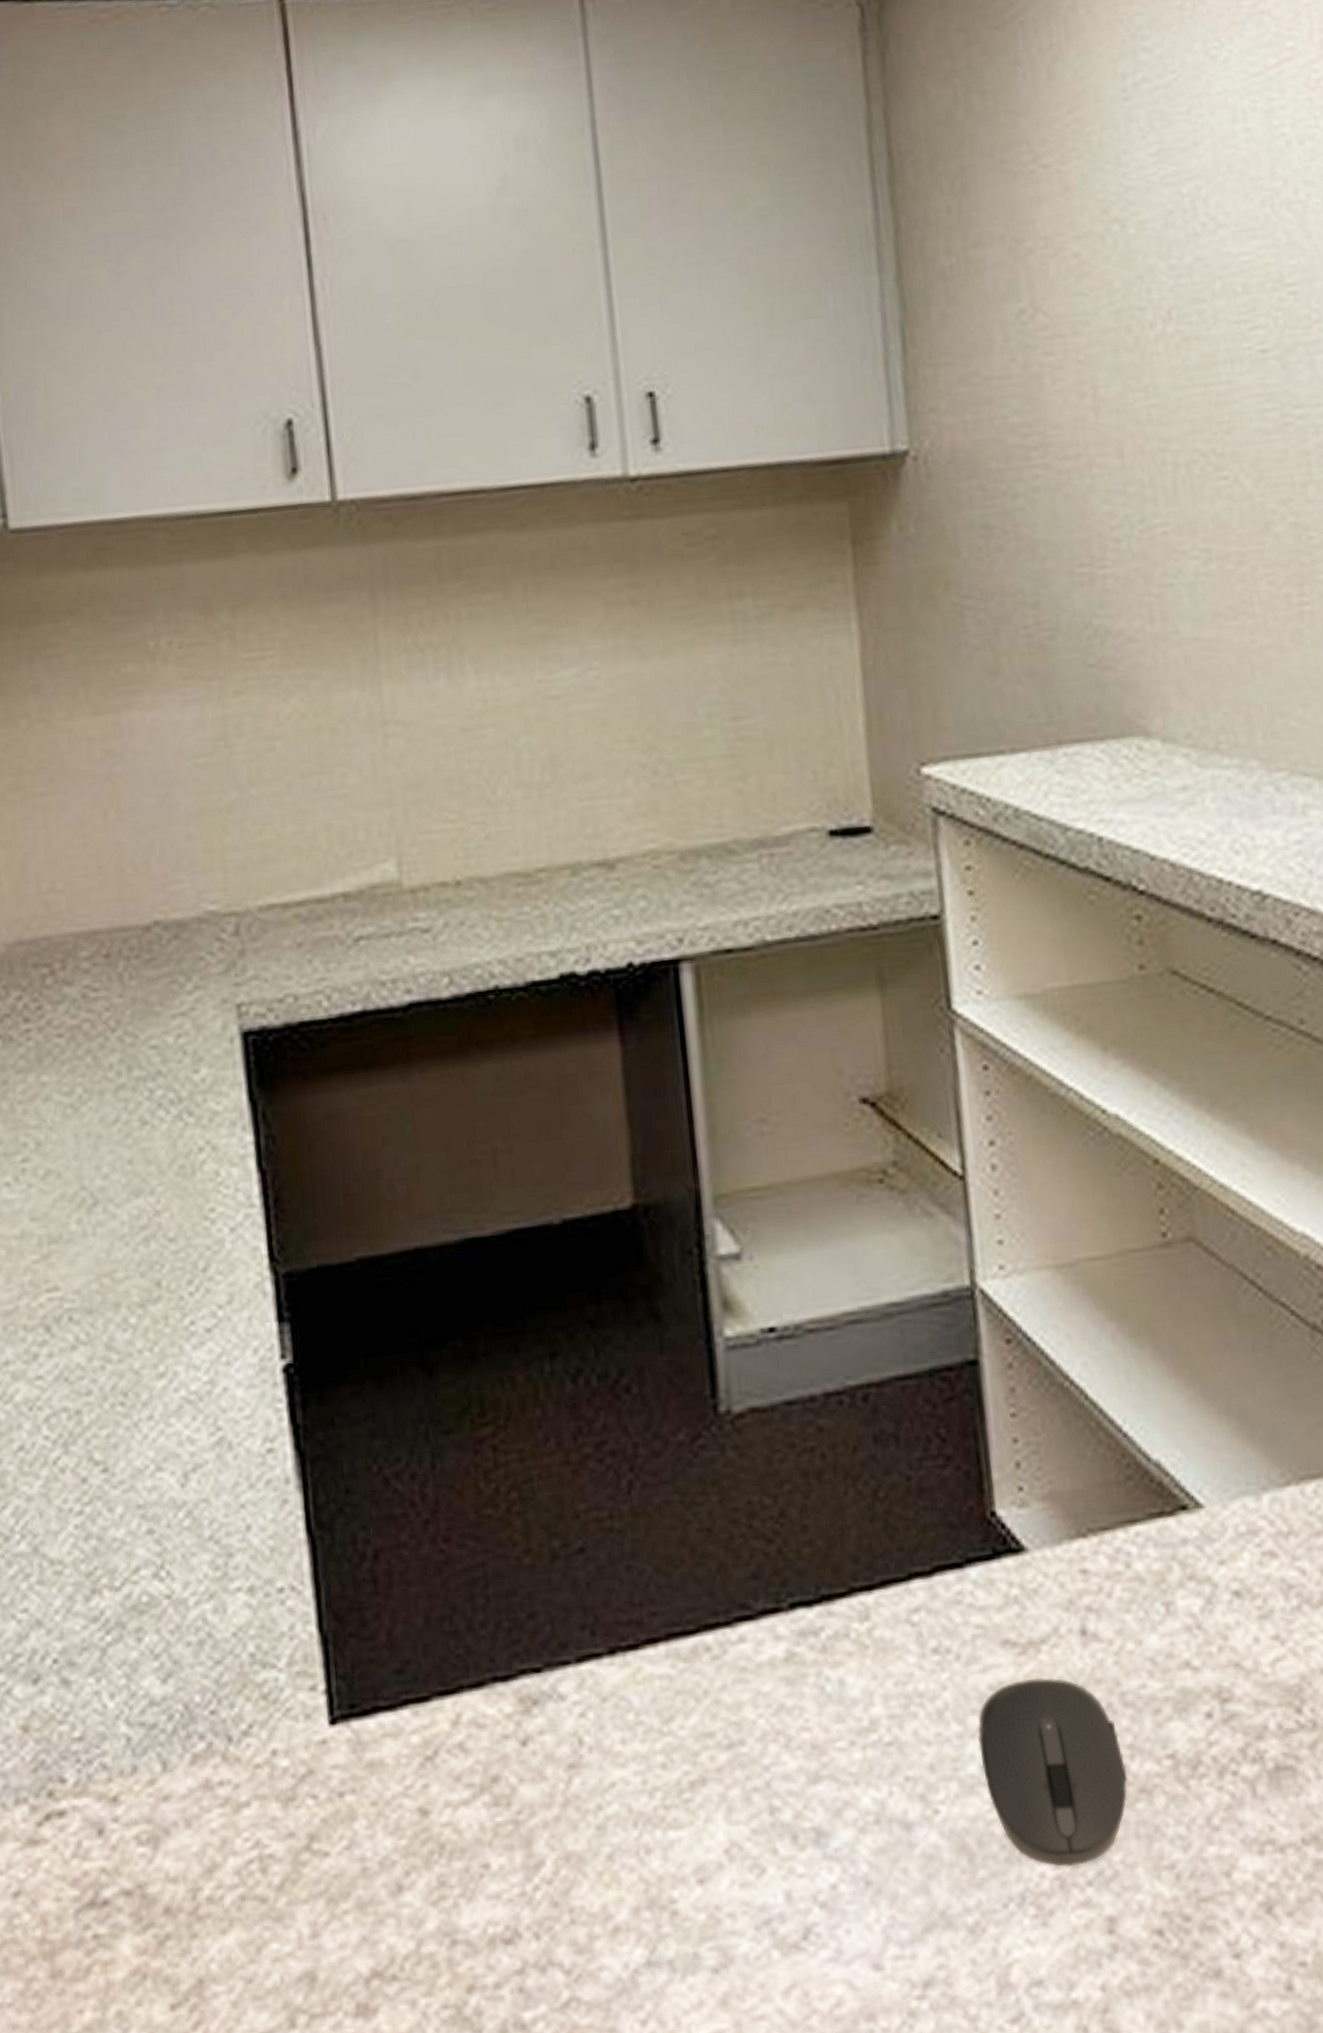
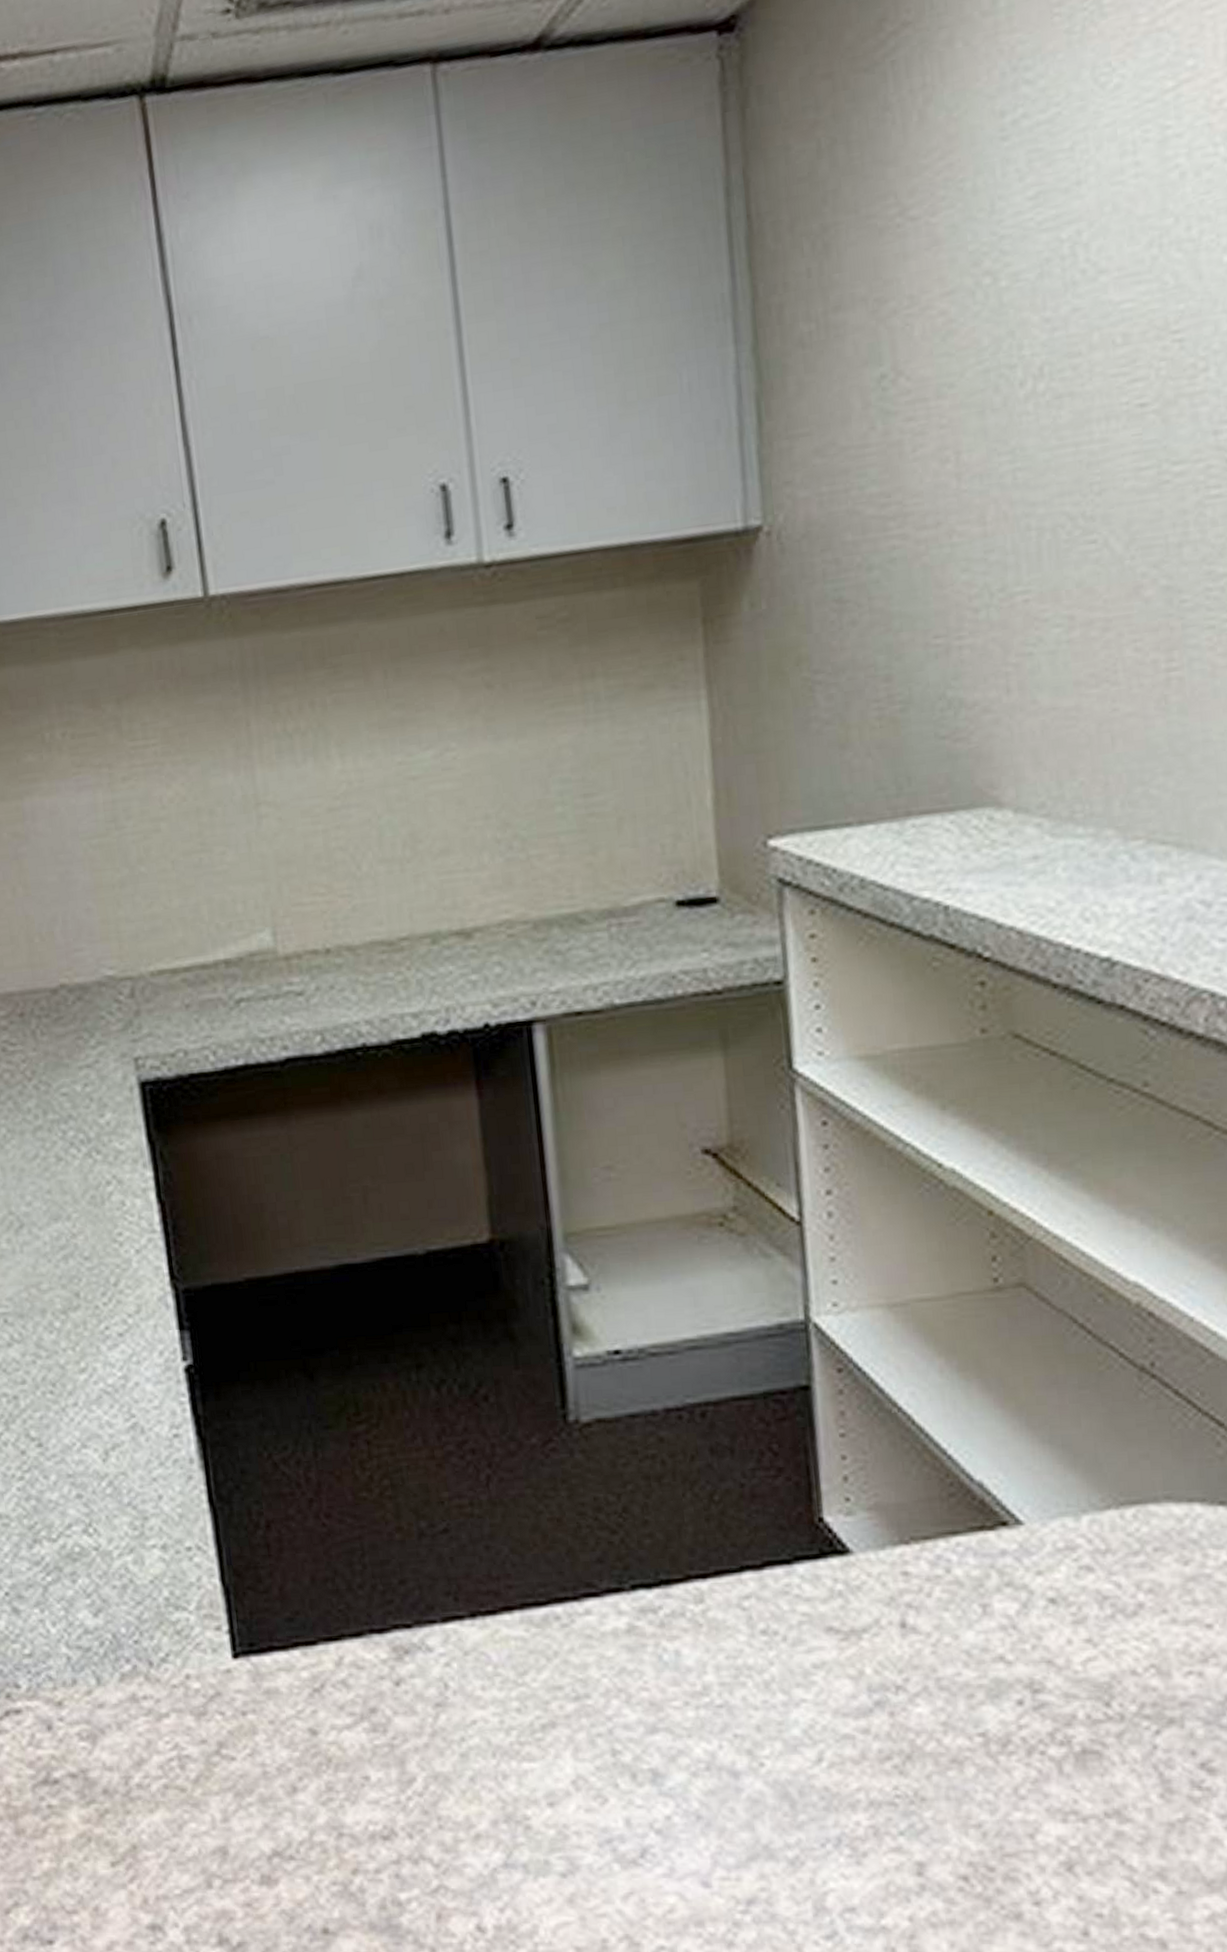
computer mouse: present [977,1677,1128,1868] -> none [800,1660,941,1819]

